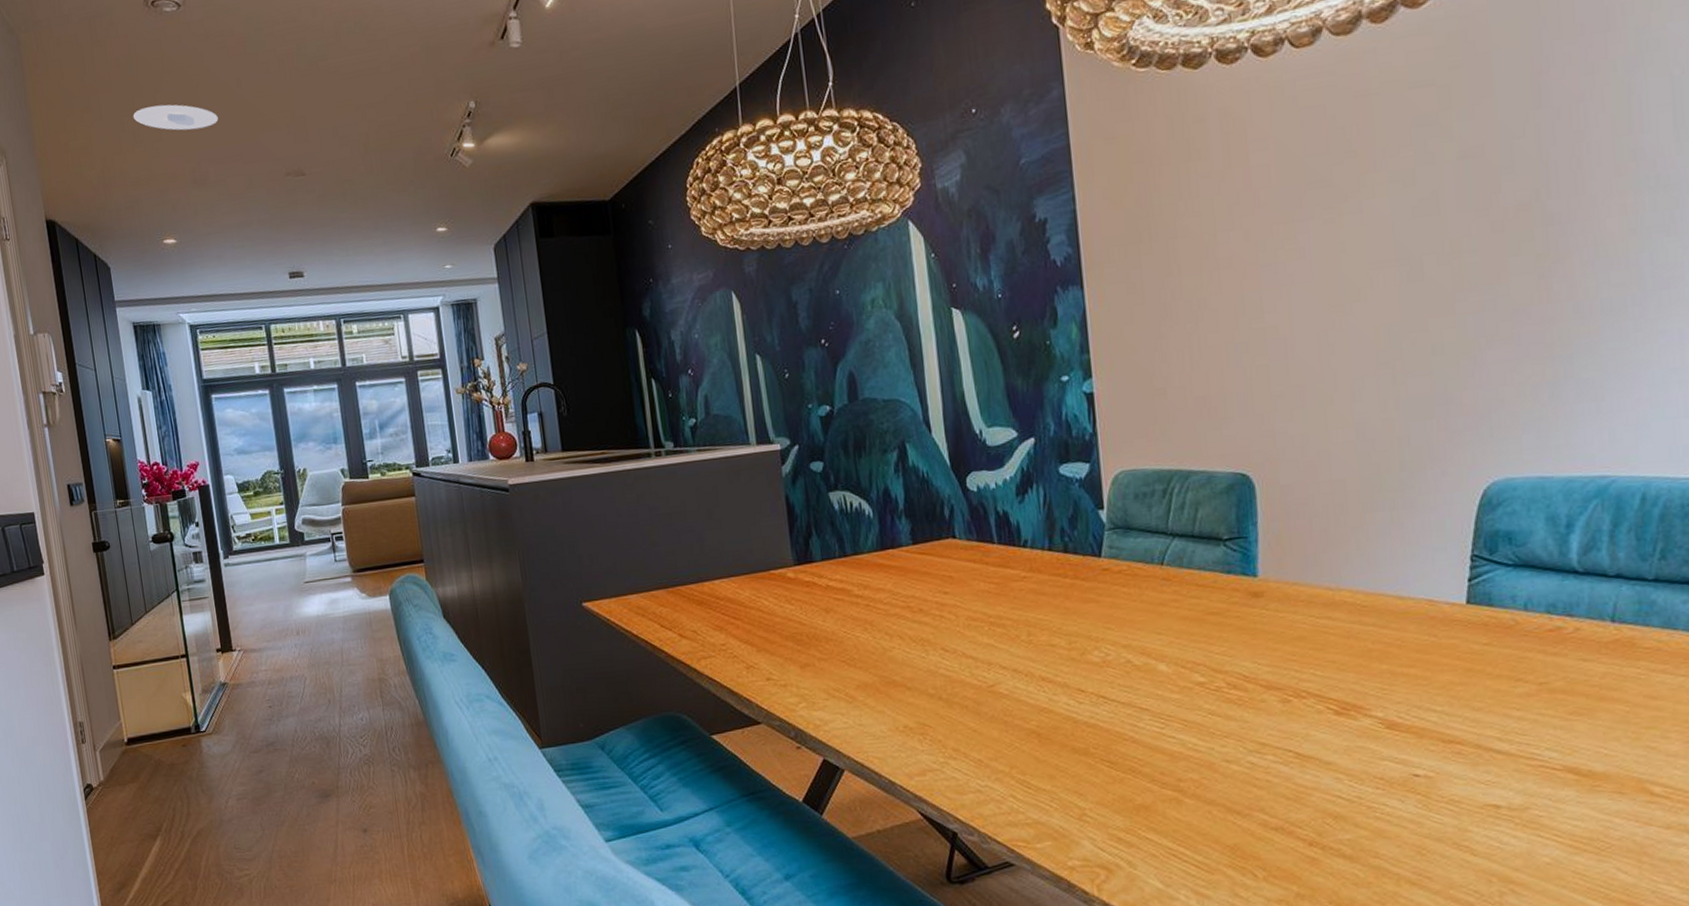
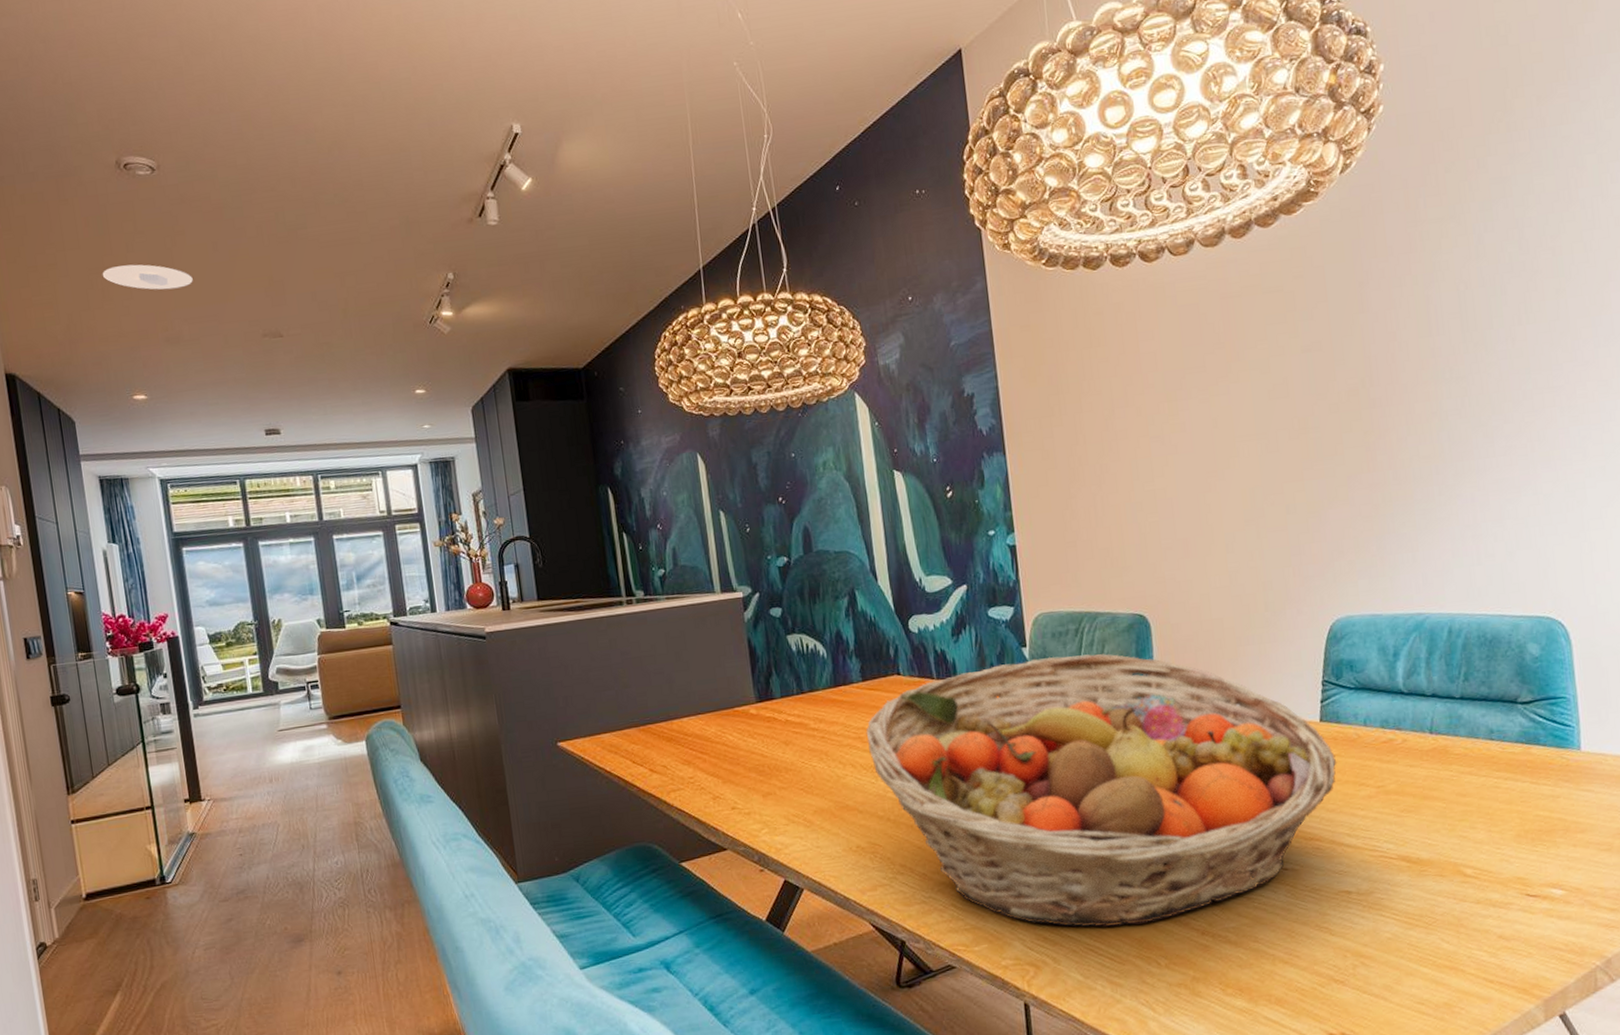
fruit basket: none [916,519,1487,830] -> present [866,654,1337,927]

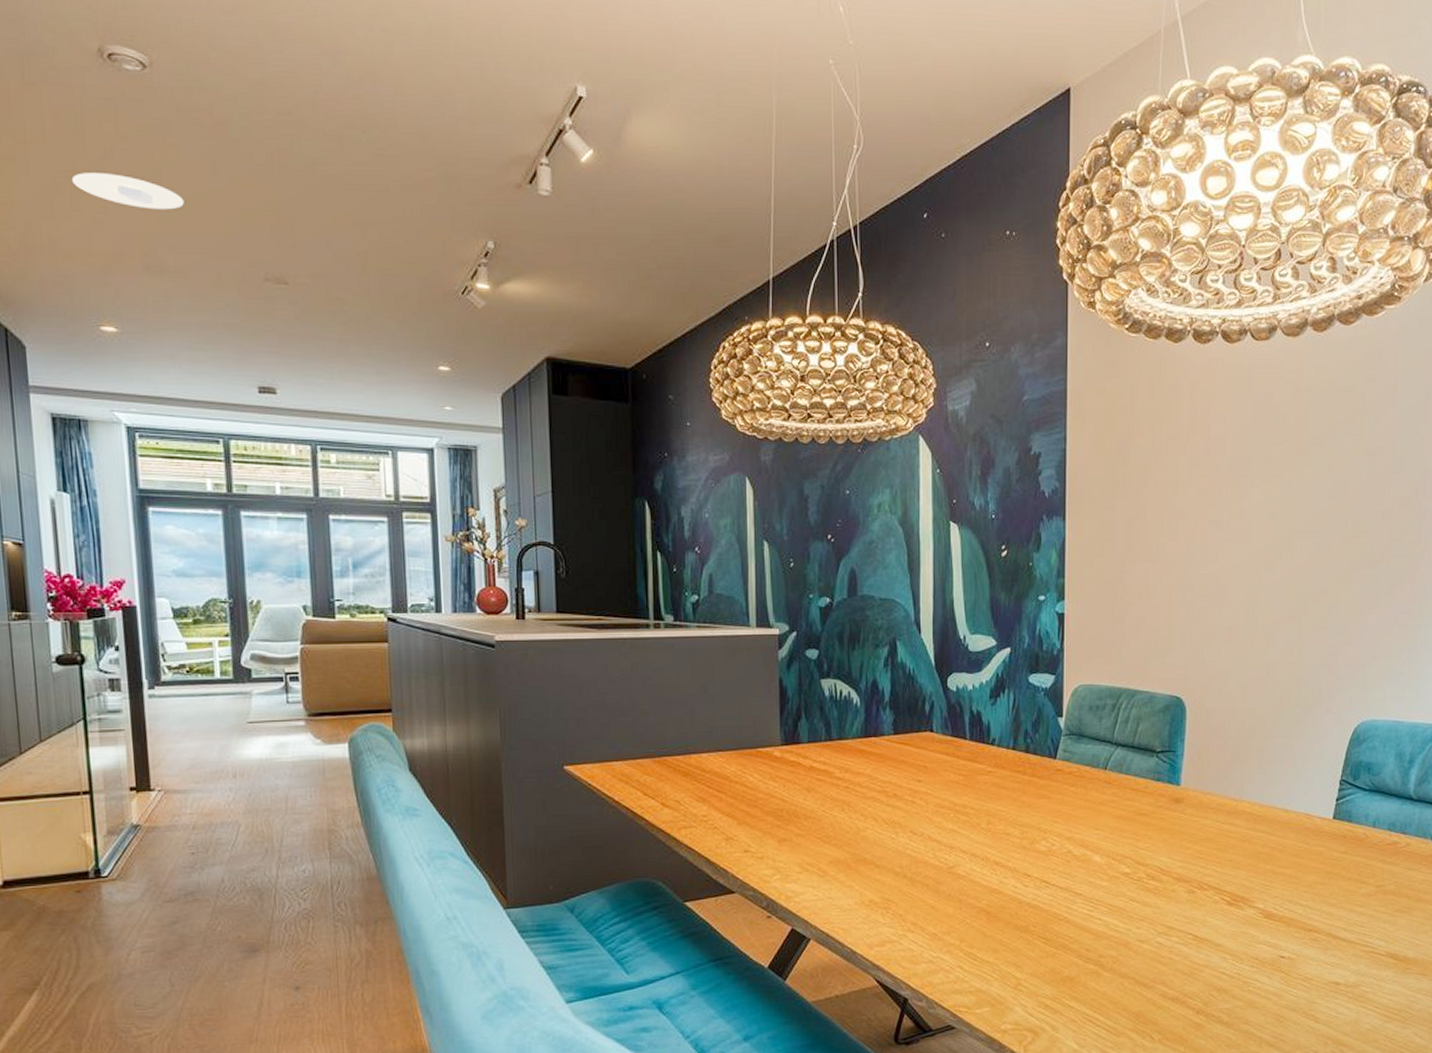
fruit basket: present [866,654,1337,927] -> none [891,729,1344,999]

